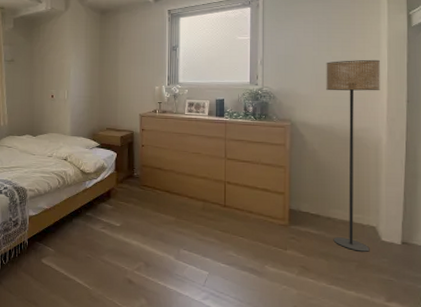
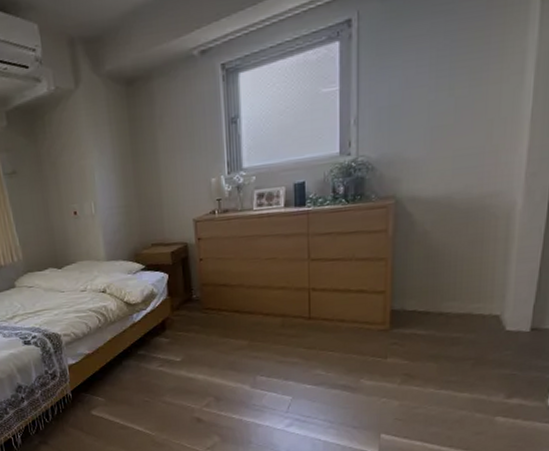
floor lamp: present [326,59,380,252] -> none [444,91,523,348]

